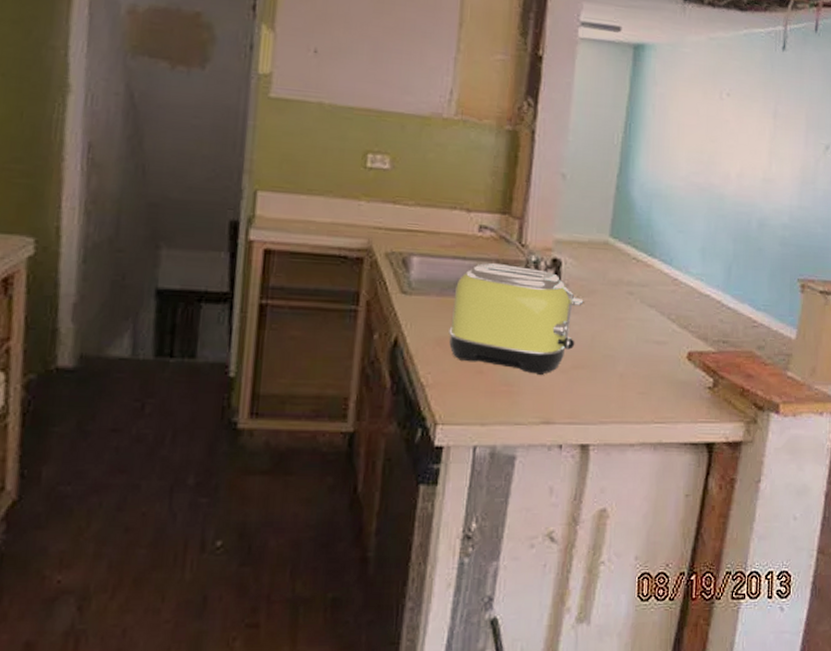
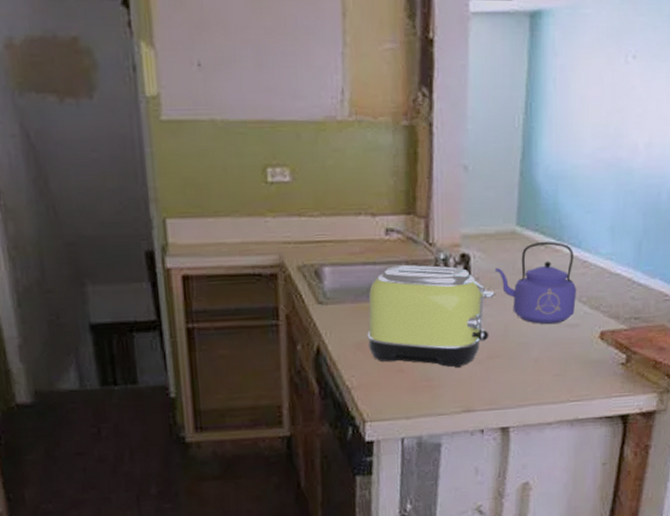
kettle: none [585,255,667,340] -> present [494,242,577,325]

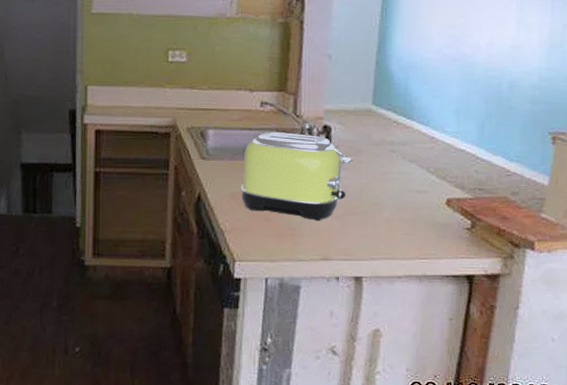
kettle: present [494,242,577,325] -> none [352,119,426,190]

